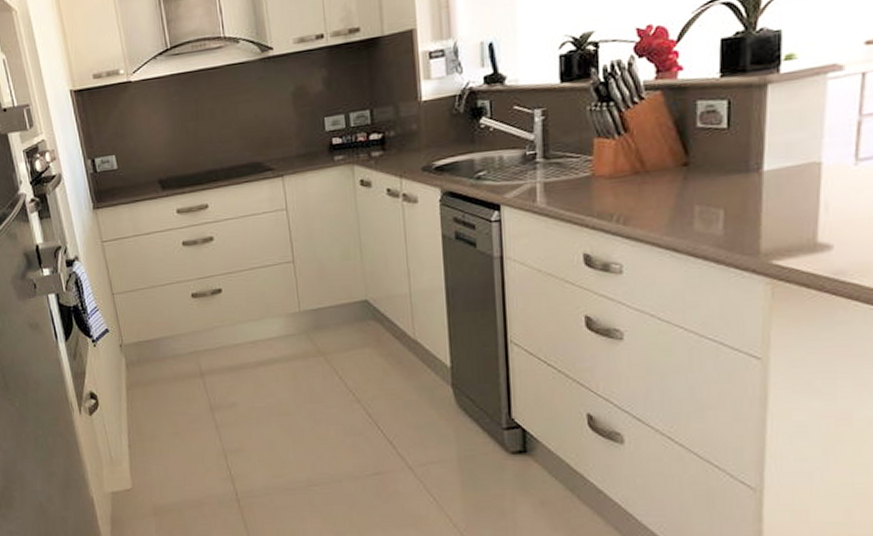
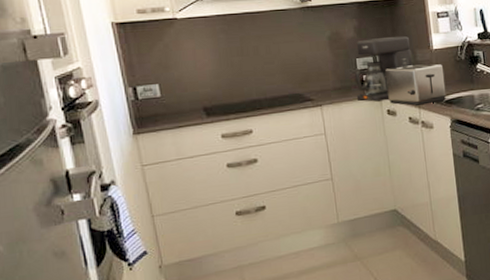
coffee maker: none [323,86,394,171] -> present [355,36,413,103]
toaster: none [358,120,437,176] -> present [384,64,447,107]

